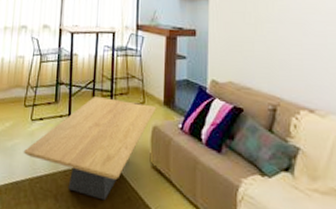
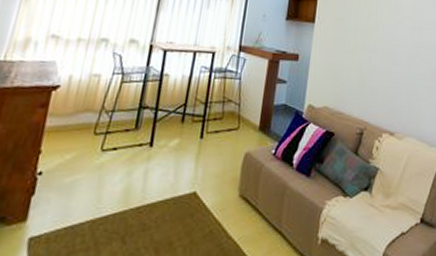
coffee table: present [23,97,157,201] -> none [85,122,251,237]

